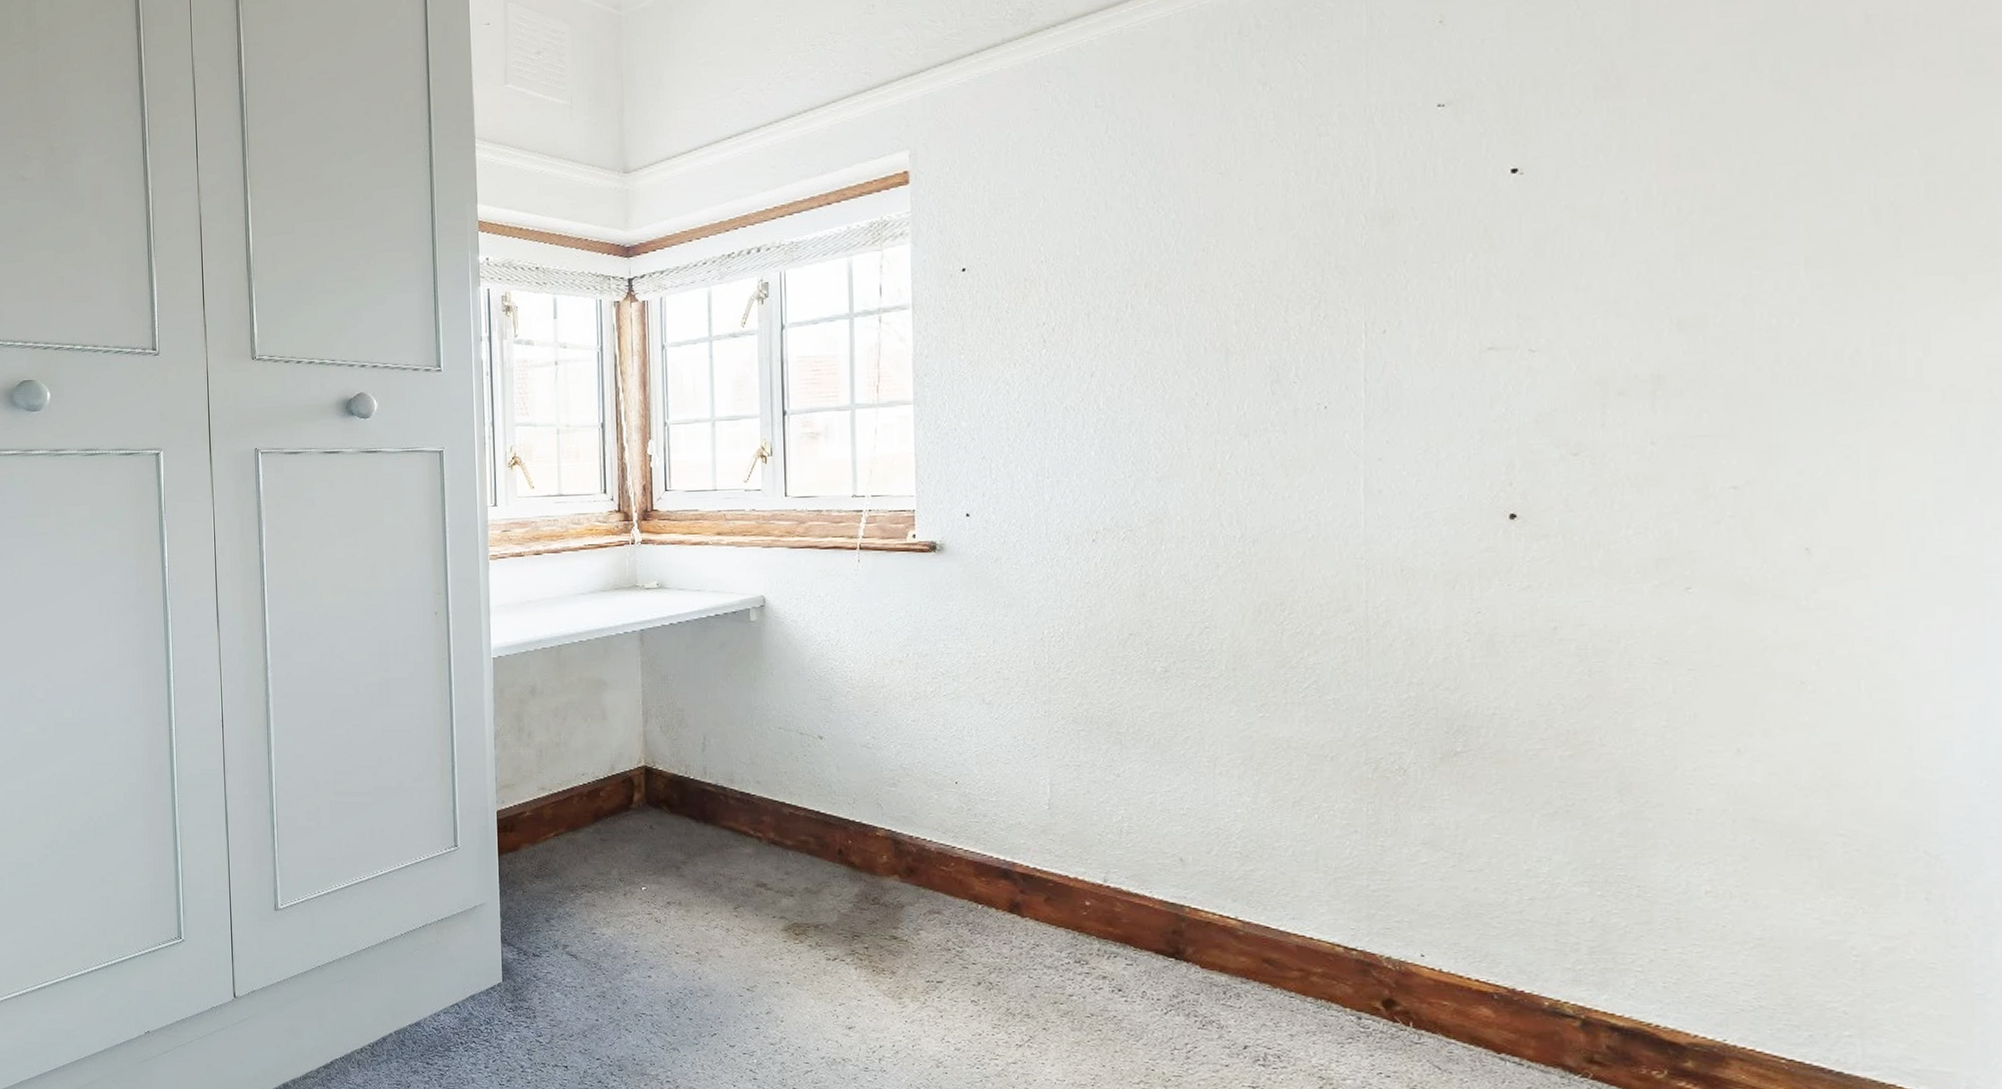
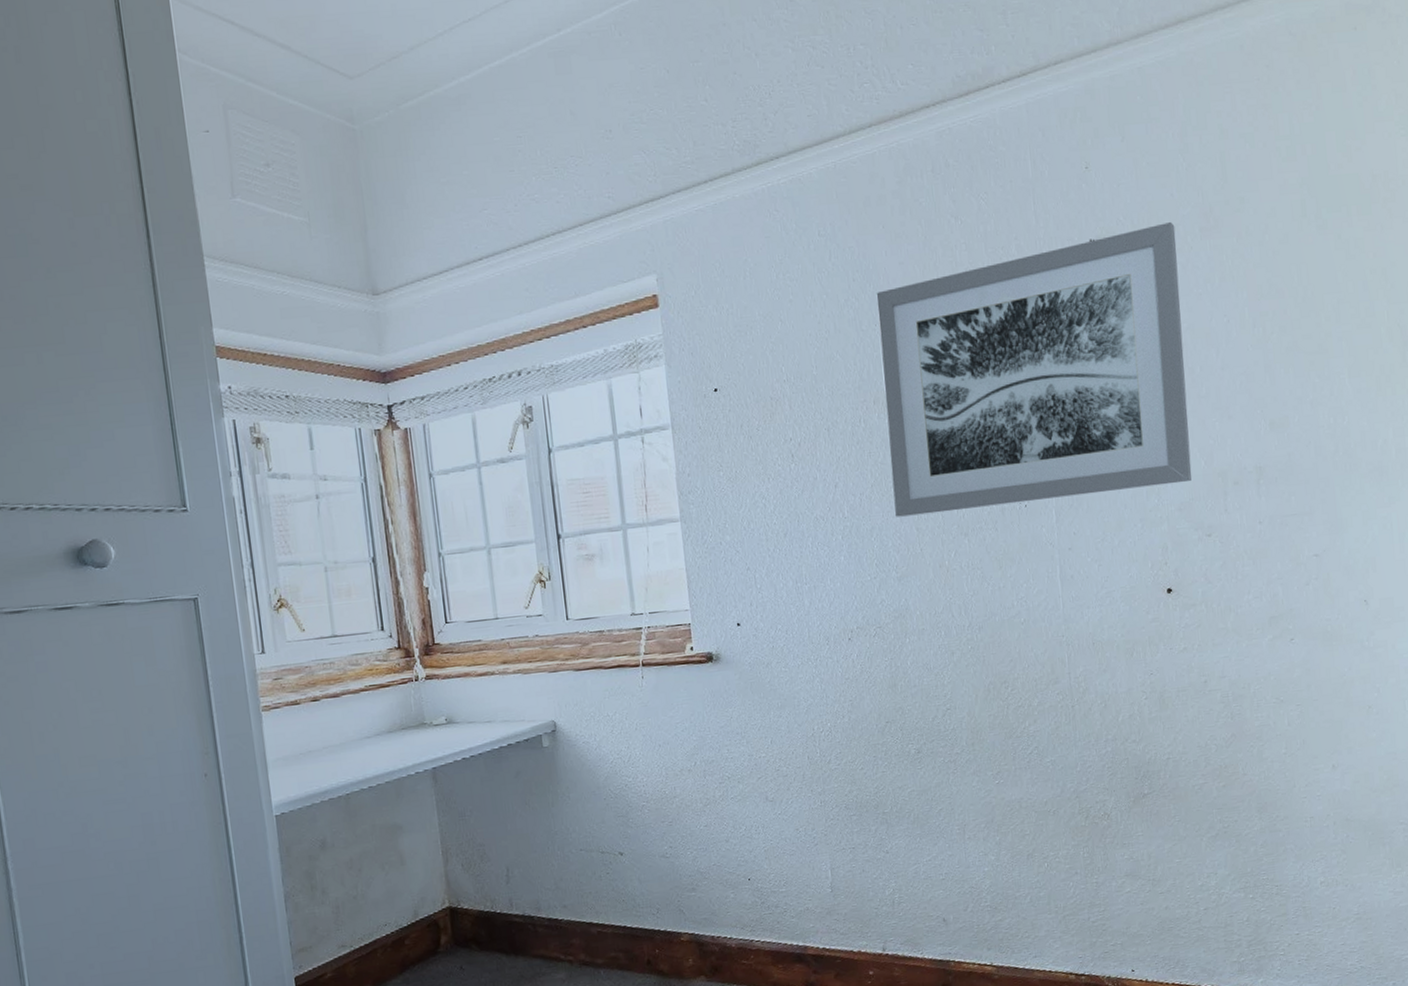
wall art: none [1157,80,1559,412] -> present [876,221,1192,517]

